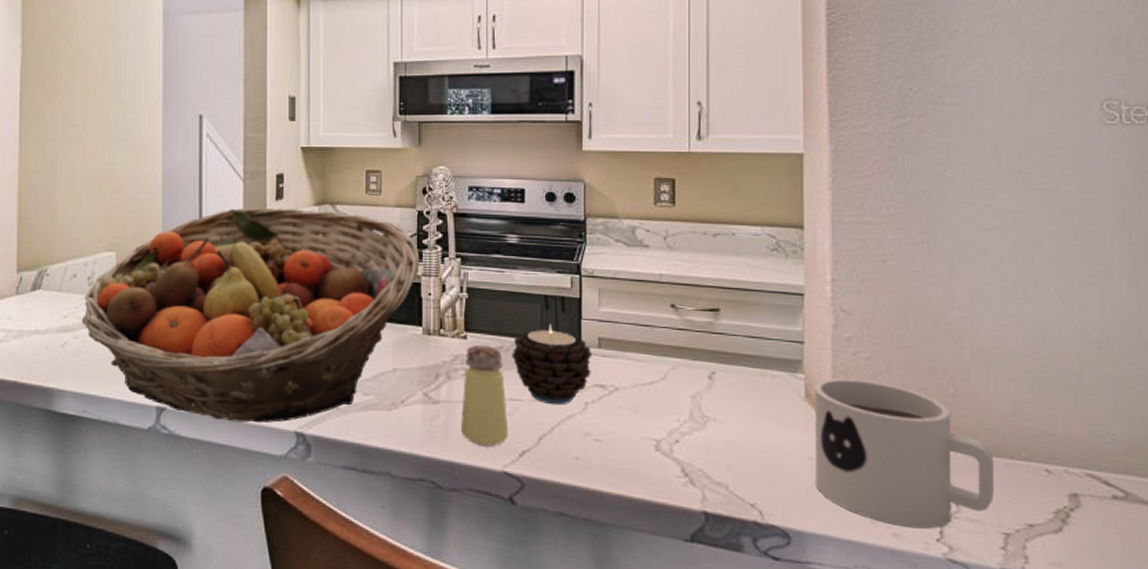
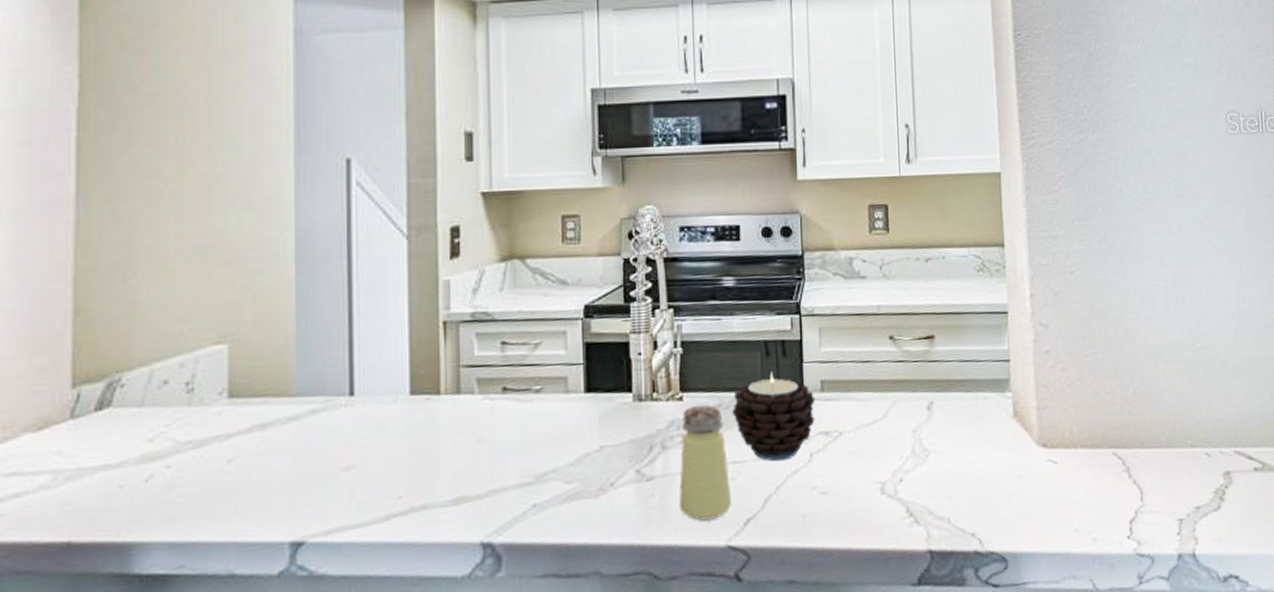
fruit basket: present [82,207,420,423] -> none [176,266,628,546]
mug: present [814,378,995,529] -> none [1021,390,1170,530]

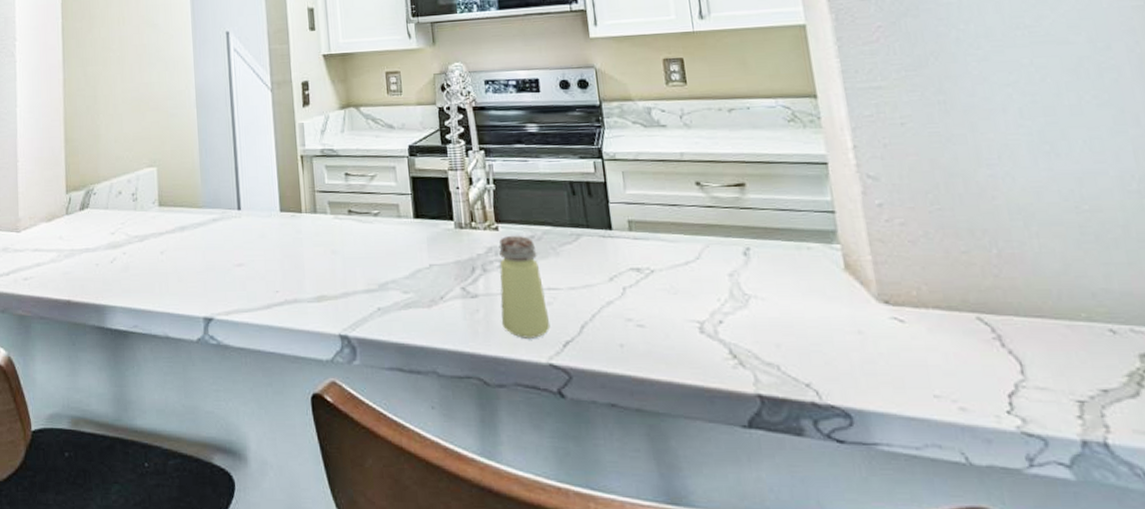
candle: present [732,371,816,462] -> none [544,209,625,292]

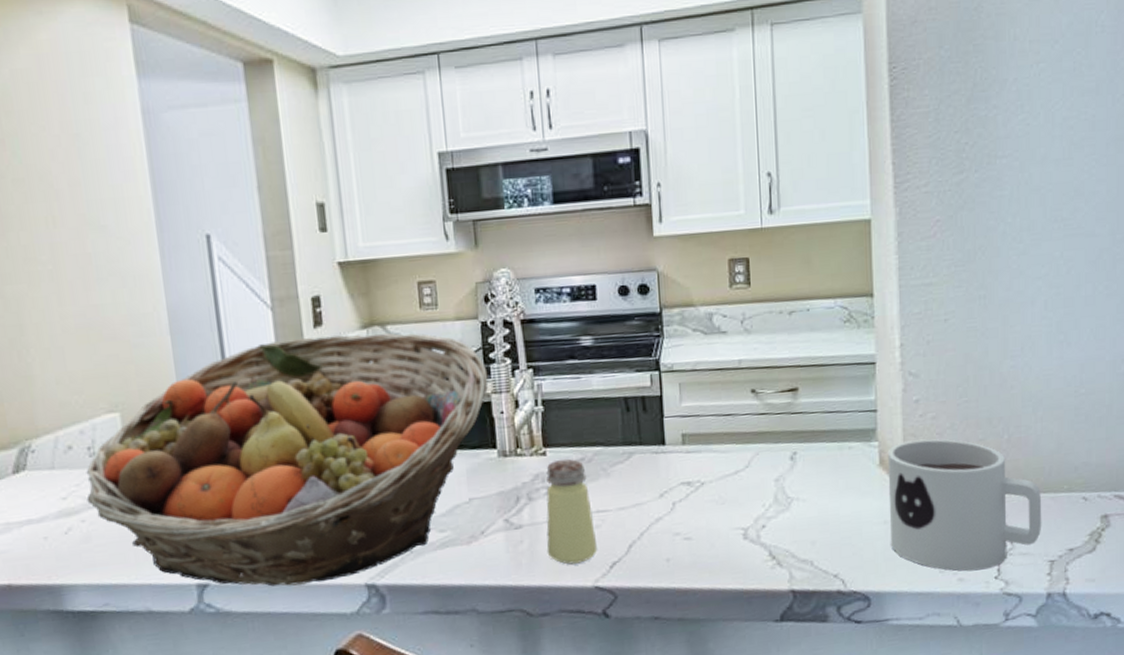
fruit basket: none [128,113,445,328] -> present [86,332,488,587]
mug: none [852,246,1060,401] -> present [887,438,1042,571]

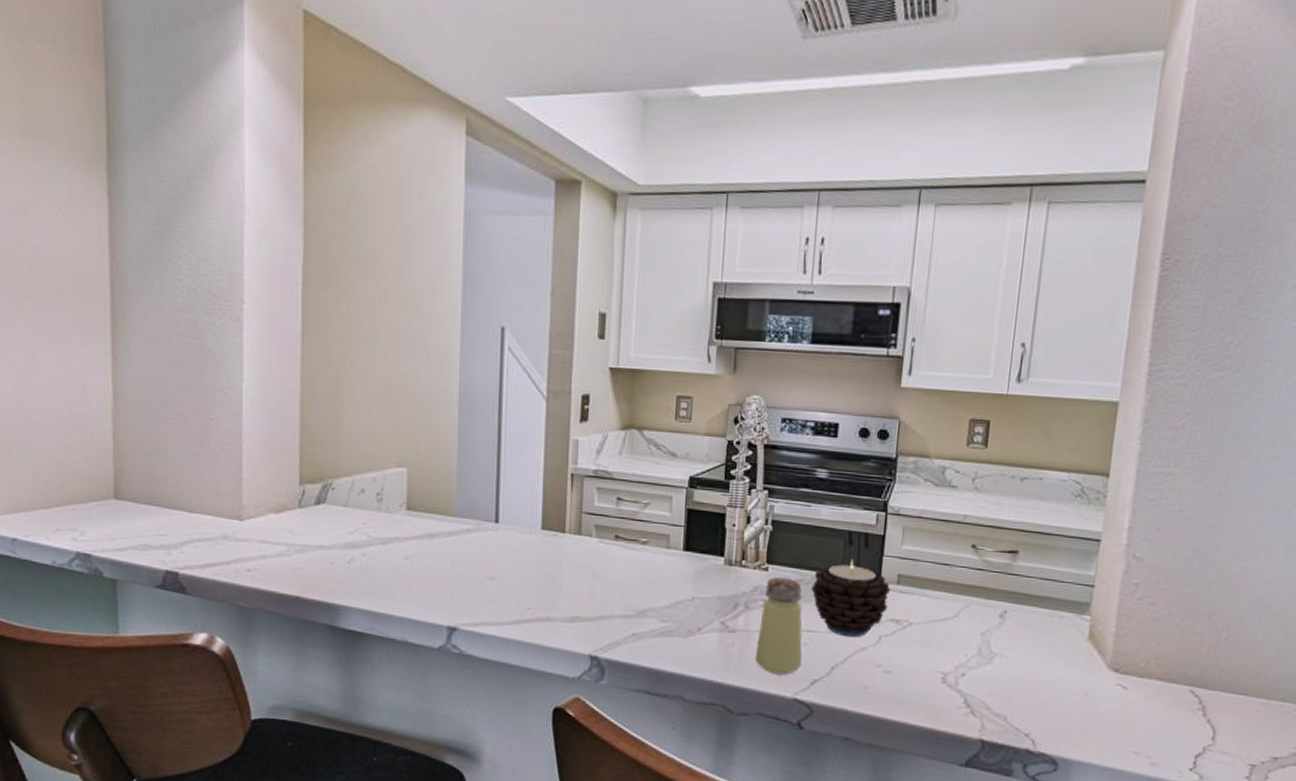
fruit basket: present [86,332,488,587] -> none [369,428,727,646]
candle: none [594,426,677,511] -> present [811,559,891,638]
mug: present [887,438,1042,571] -> none [1087,621,1253,760]

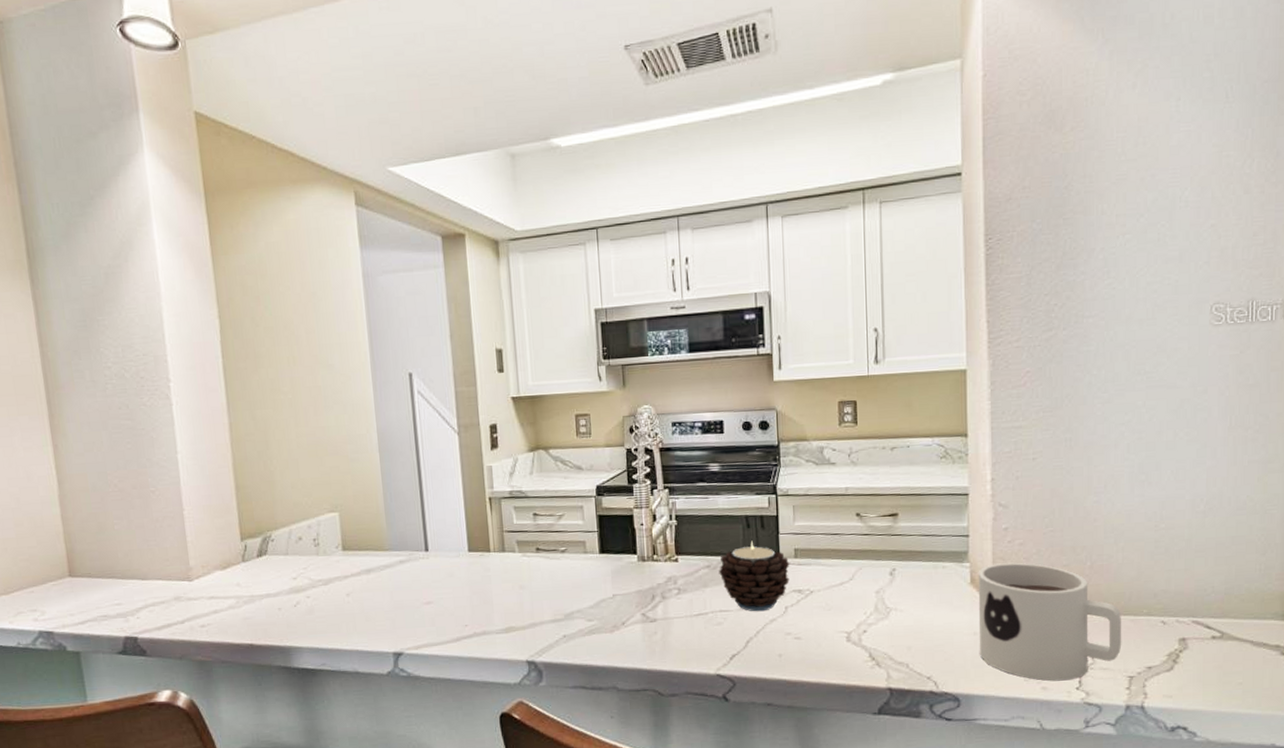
saltshaker: present [754,577,802,675] -> none [676,565,720,654]
mug: none [1087,621,1253,760] -> present [978,562,1122,681]

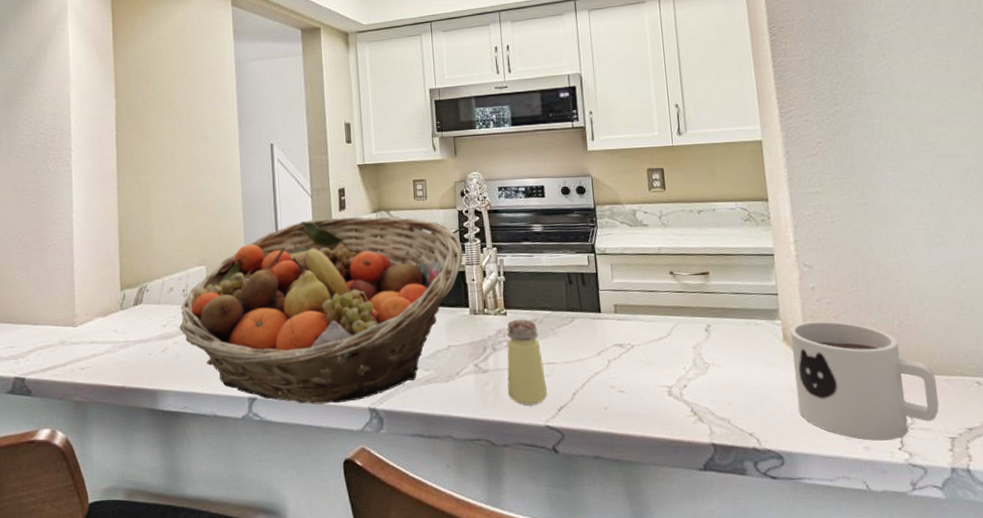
fruit basket: none [311,455,631,659] -> present [179,216,463,405]
saltshaker: none [676,565,720,654] -> present [507,319,548,405]
candle: present [719,540,790,612] -> none [545,296,611,365]

